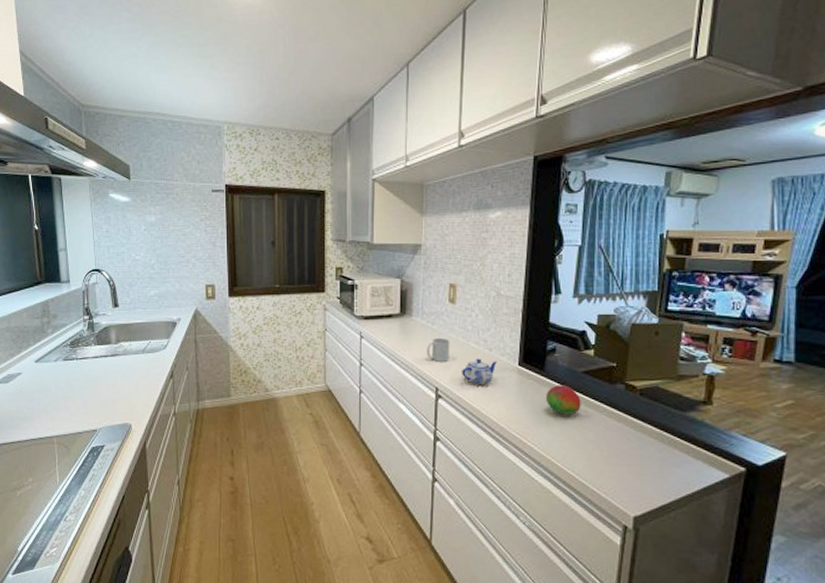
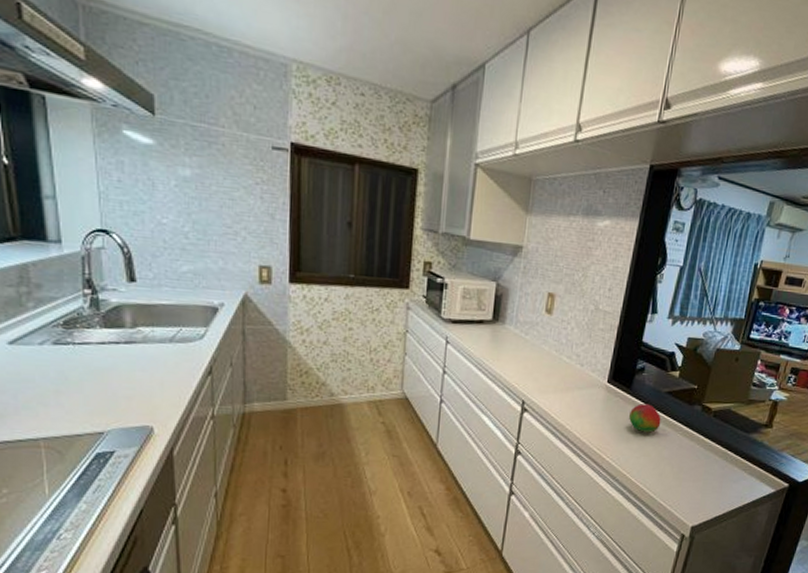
mug: present [427,338,450,362] -> none [517,349,542,375]
teapot: present [462,358,497,386] -> none [550,372,587,401]

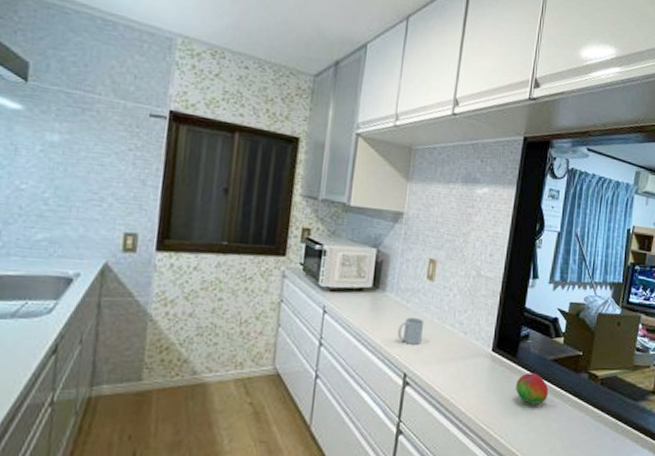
mug: none [517,349,542,375] -> present [398,318,425,345]

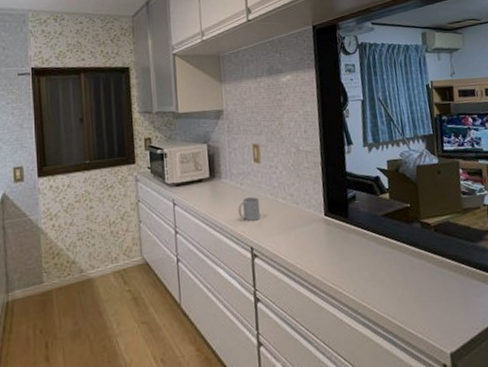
fruit: present [516,373,549,404] -> none [353,230,386,259]

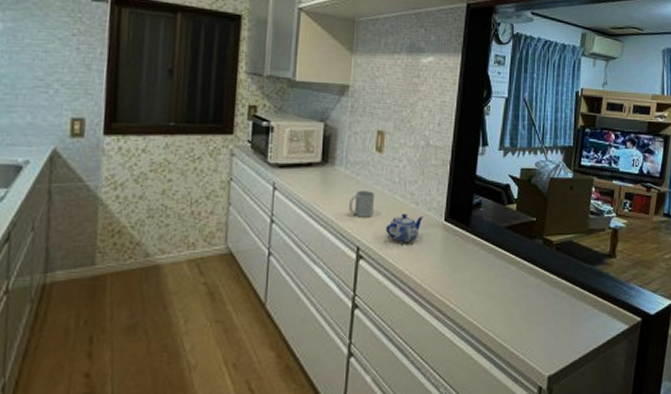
teapot: none [273,212,305,240] -> present [386,213,423,244]

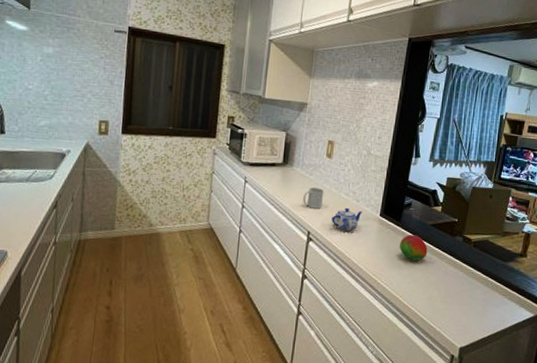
fruit: none [470,241,503,273] -> present [400,234,428,261]

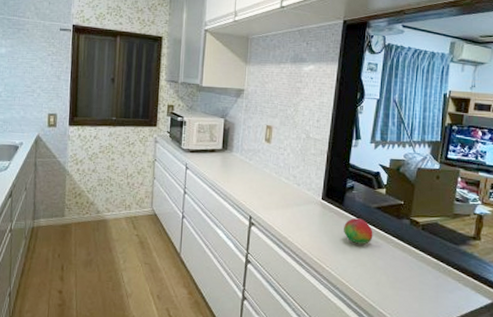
mug: present [303,188,324,209] -> none [243,172,264,194]
teapot: present [332,207,362,232] -> none [273,191,304,216]

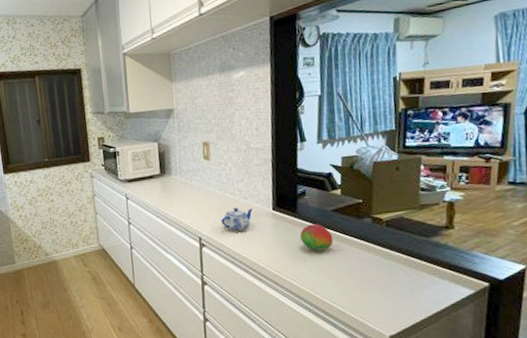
teapot: none [273,191,304,216] -> present [221,207,253,232]

